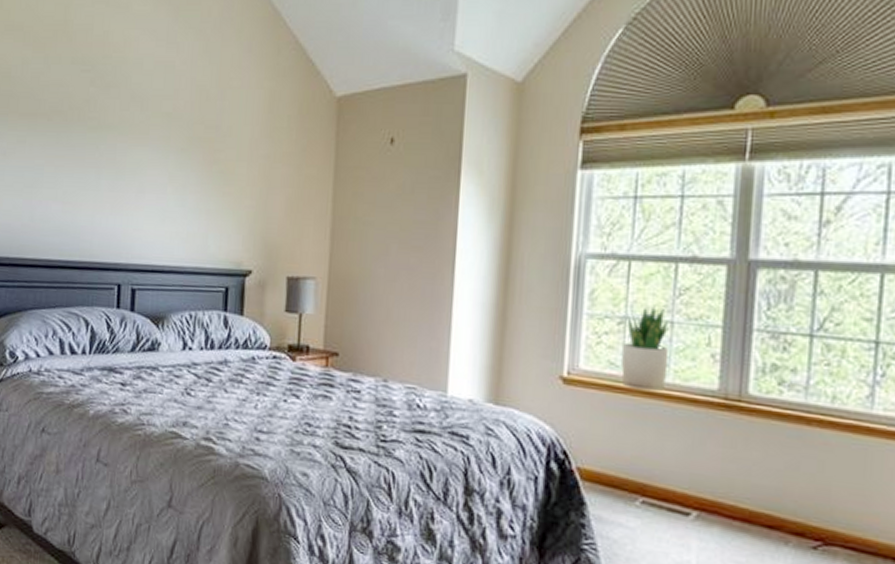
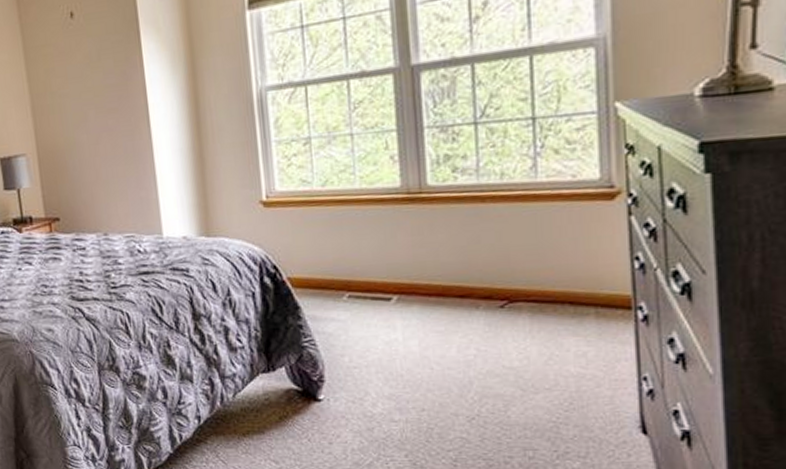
planter: present [621,305,671,392] -> none [311,121,354,200]

